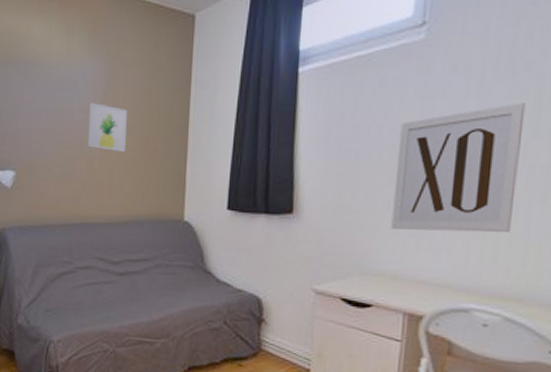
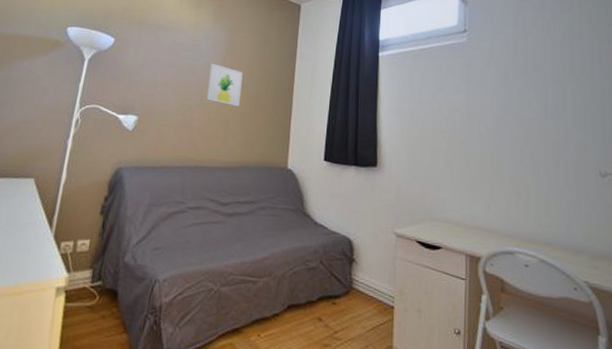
wall art: present [391,103,526,233] -> none [452,93,537,190]

